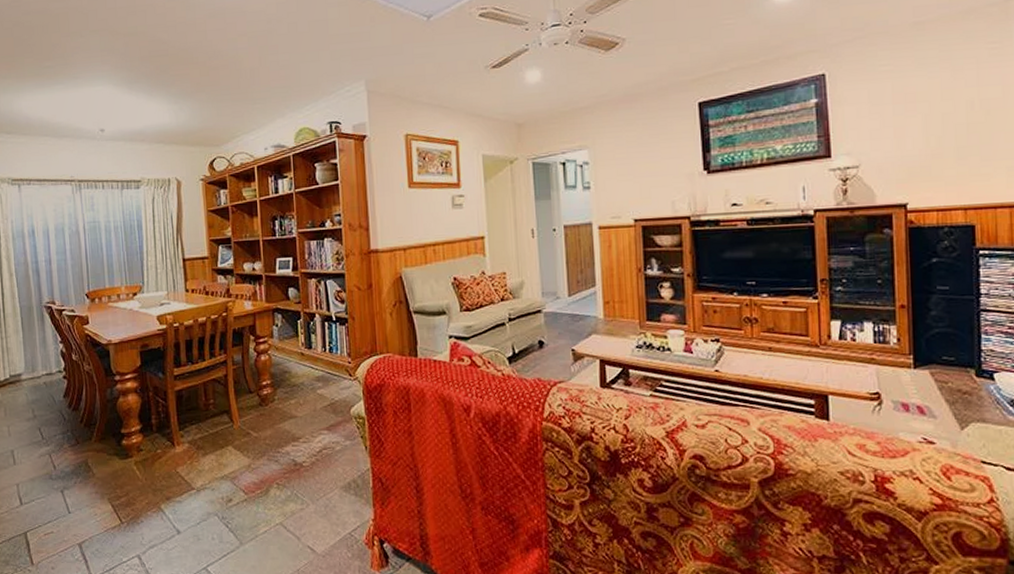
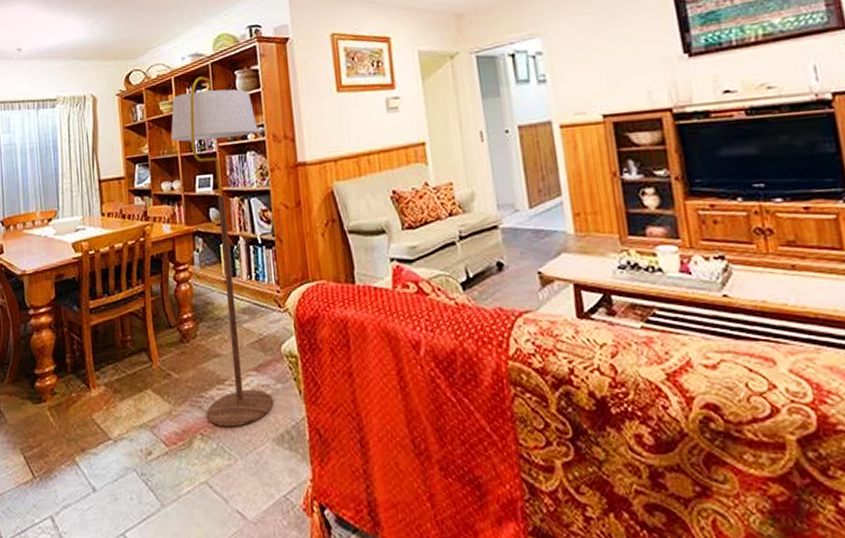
floor lamp: none [253,167,342,478] -> present [171,76,273,427]

